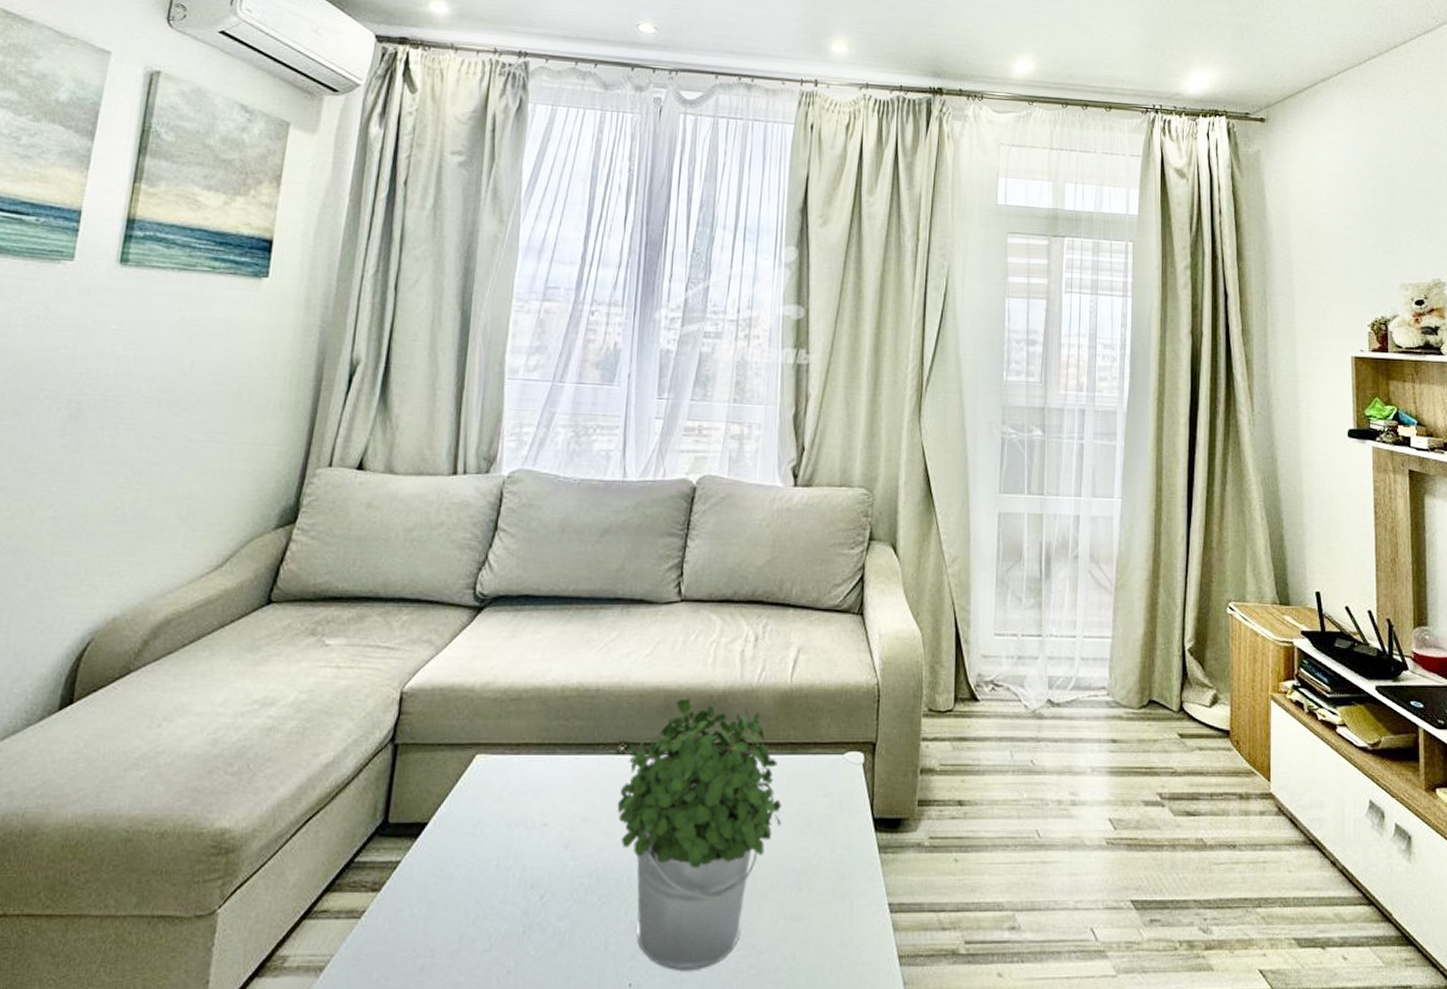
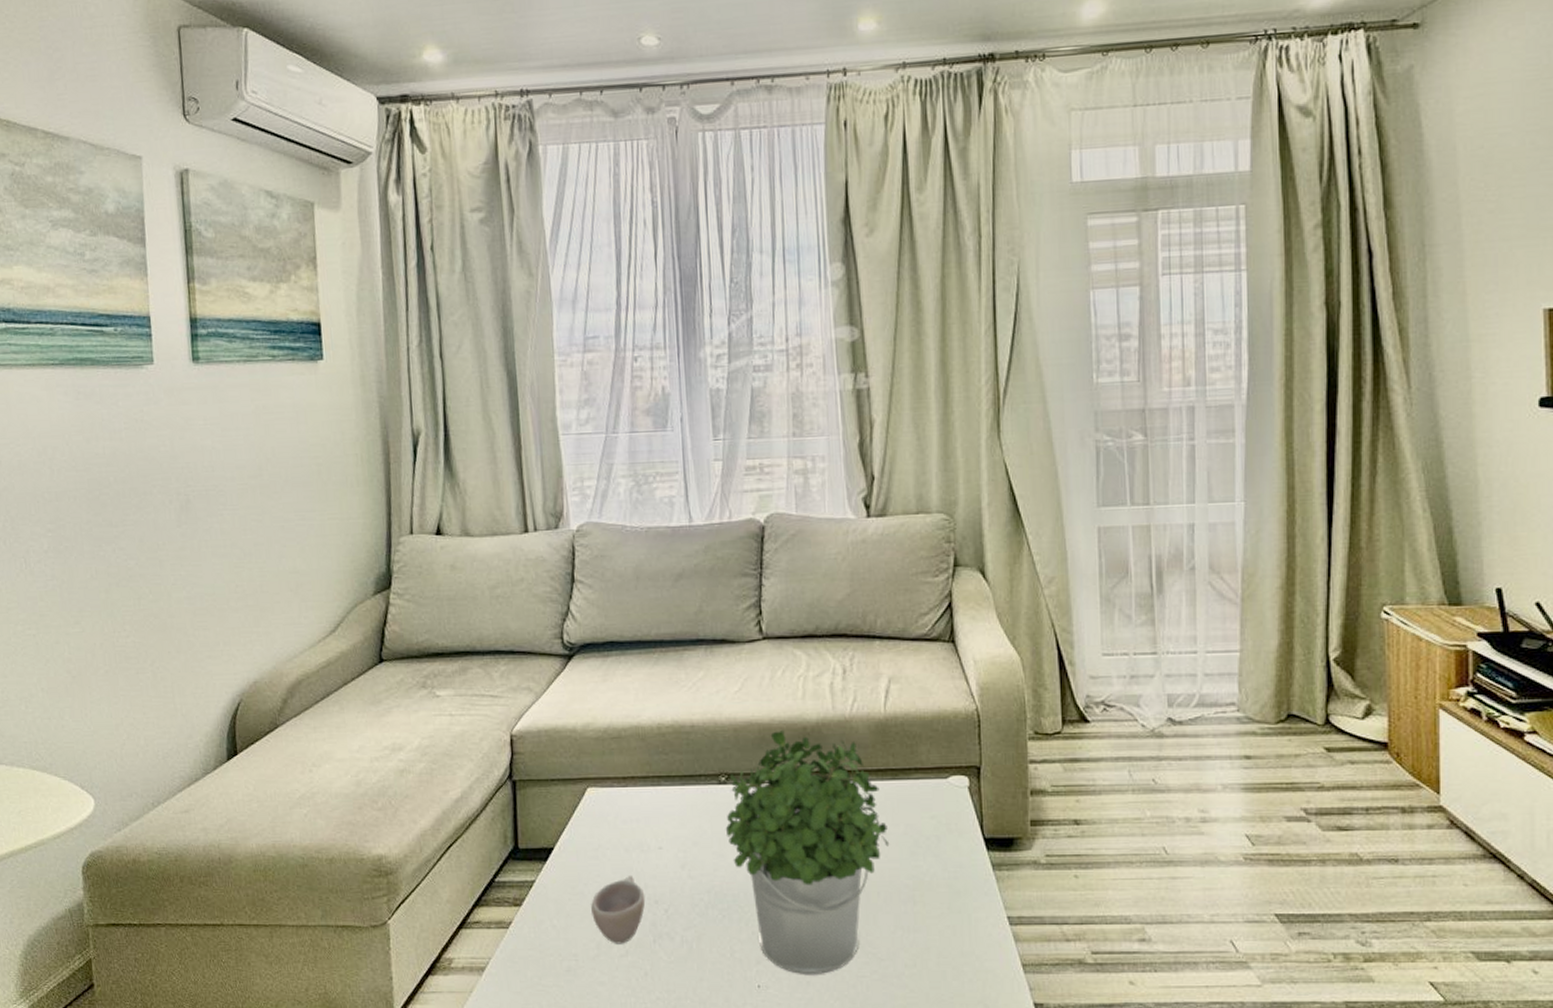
cup: none [458,856,521,937] -> present [591,876,646,944]

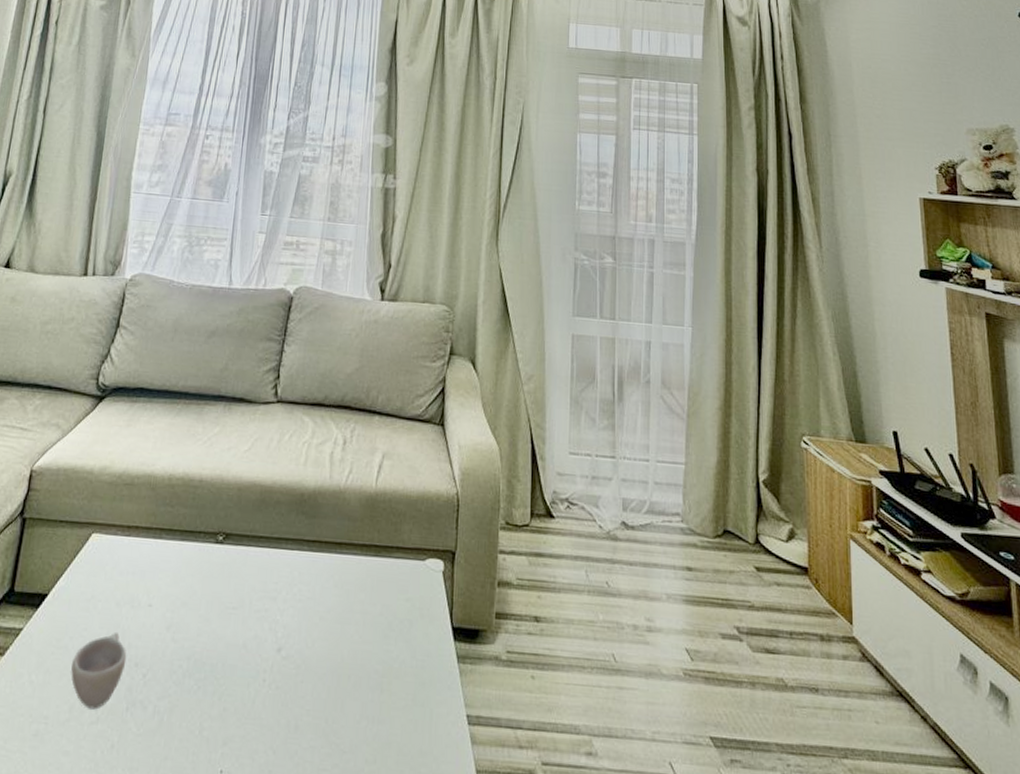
potted plant: present [725,729,890,974] -> none [214,493,366,763]

